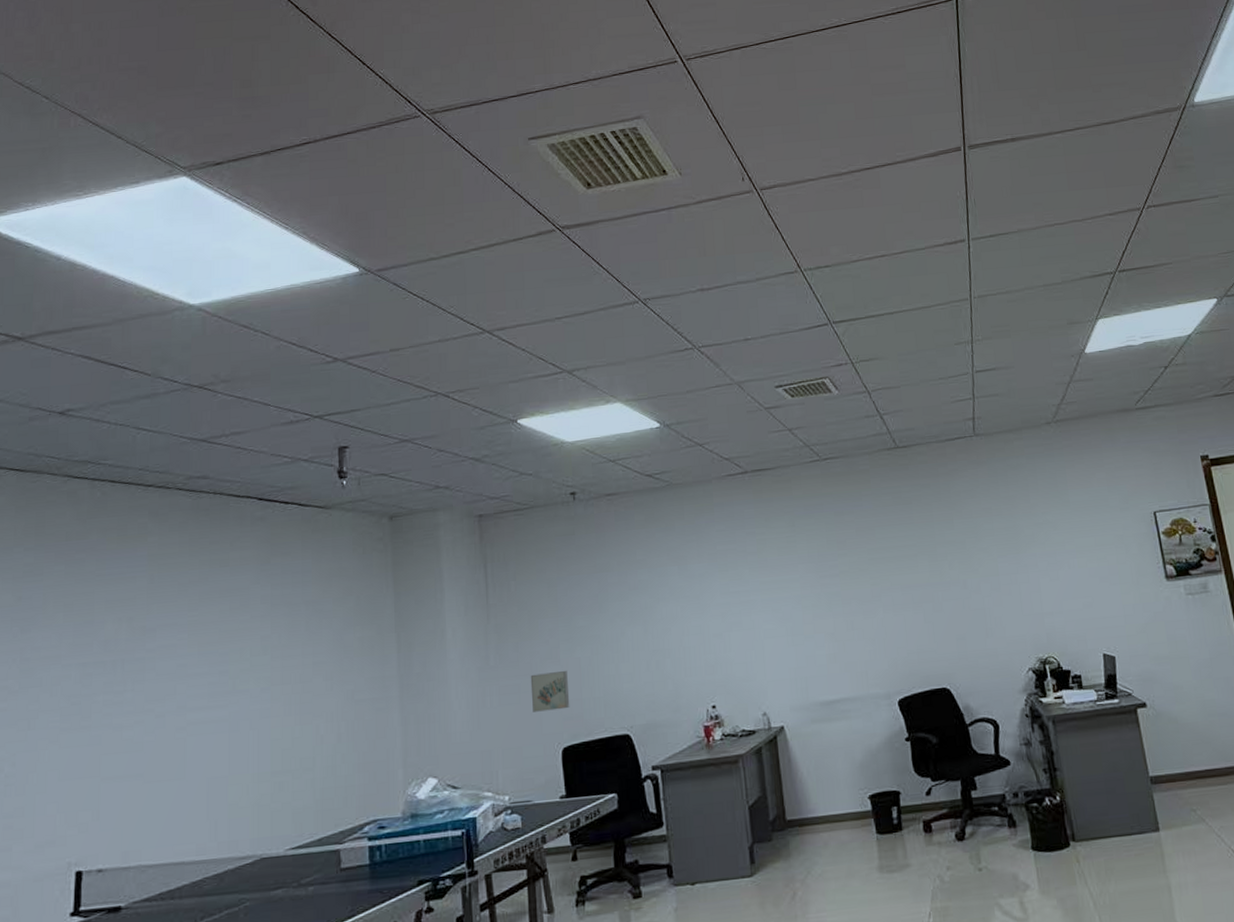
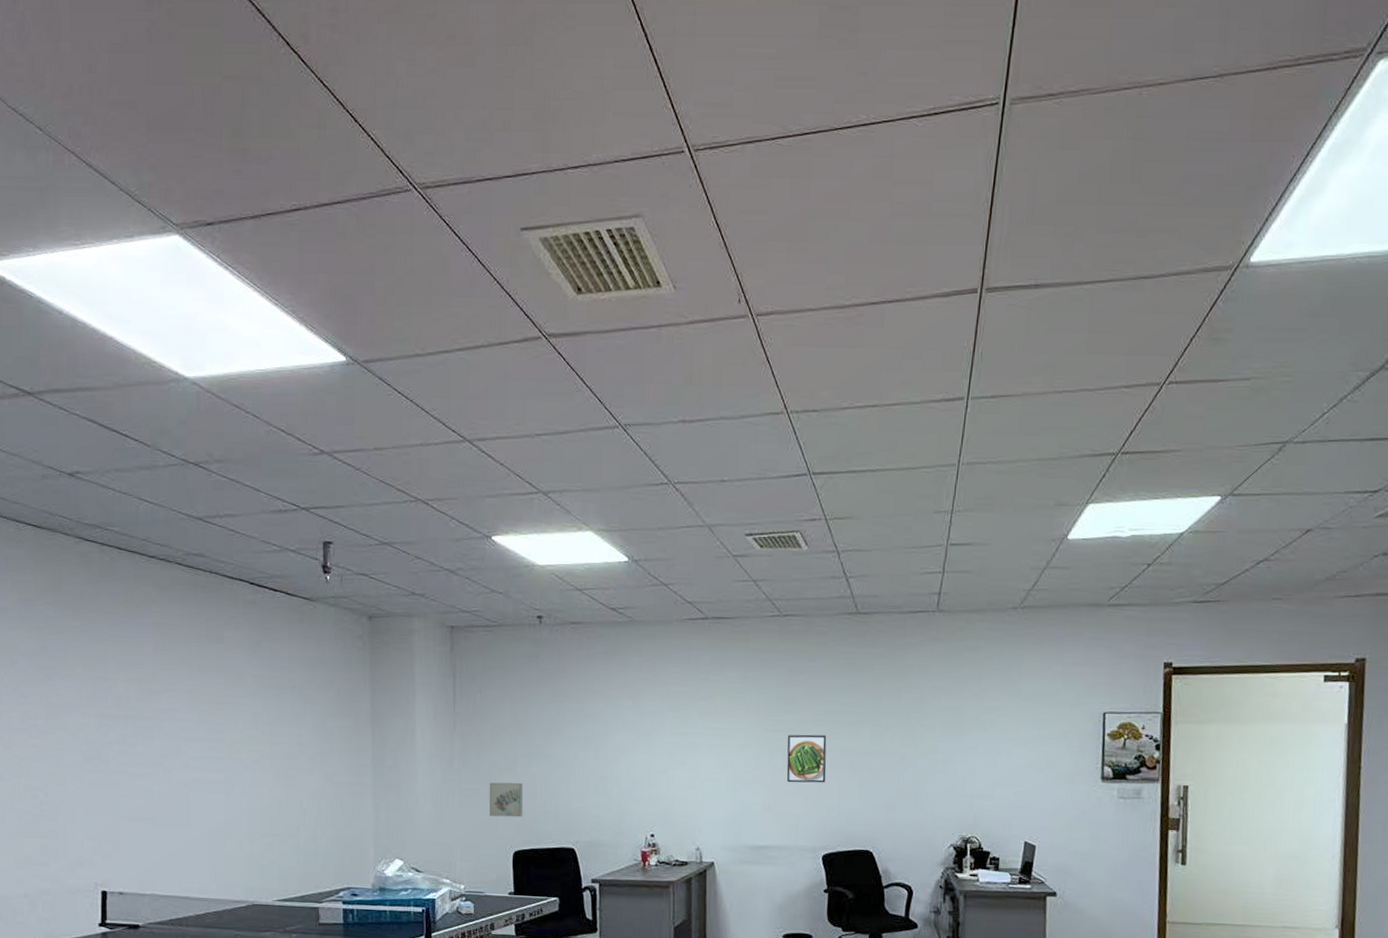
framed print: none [843,573,890,628] -> present [786,734,827,783]

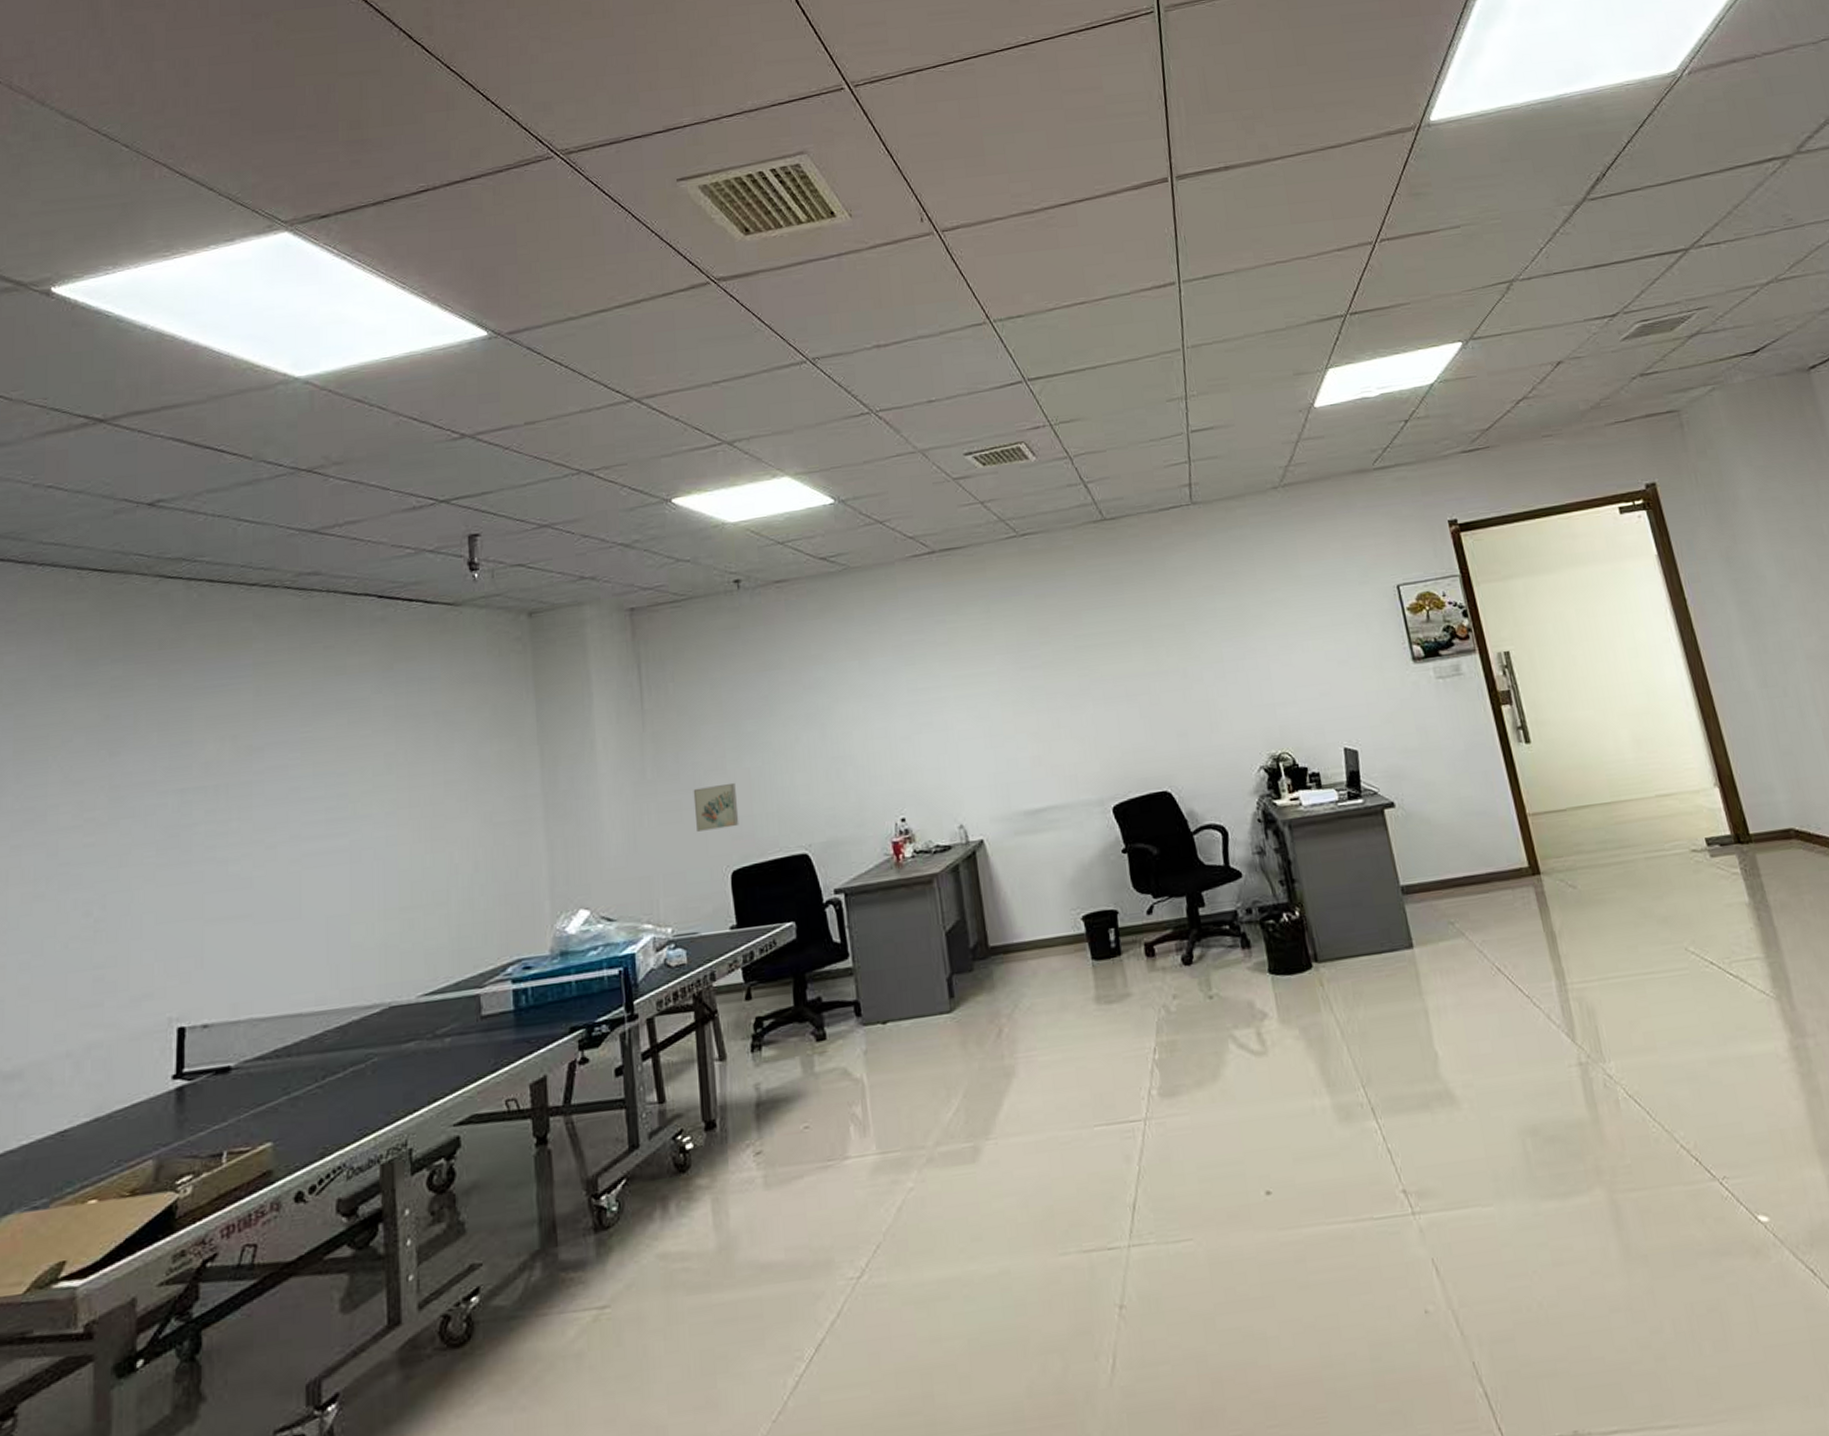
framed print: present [786,734,827,783] -> none [1047,663,1101,726]

